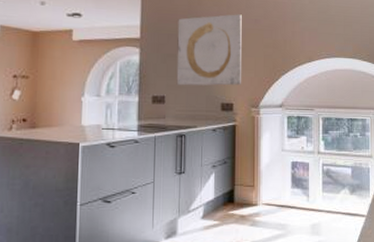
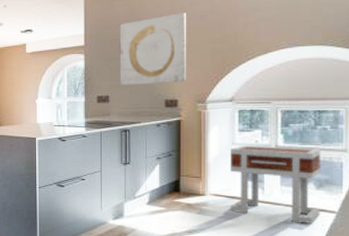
side table: none [280,152,354,229] -> present [230,145,321,224]

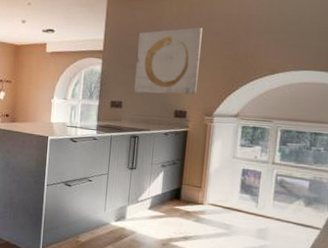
side table: present [230,145,321,224] -> none [225,159,313,238]

